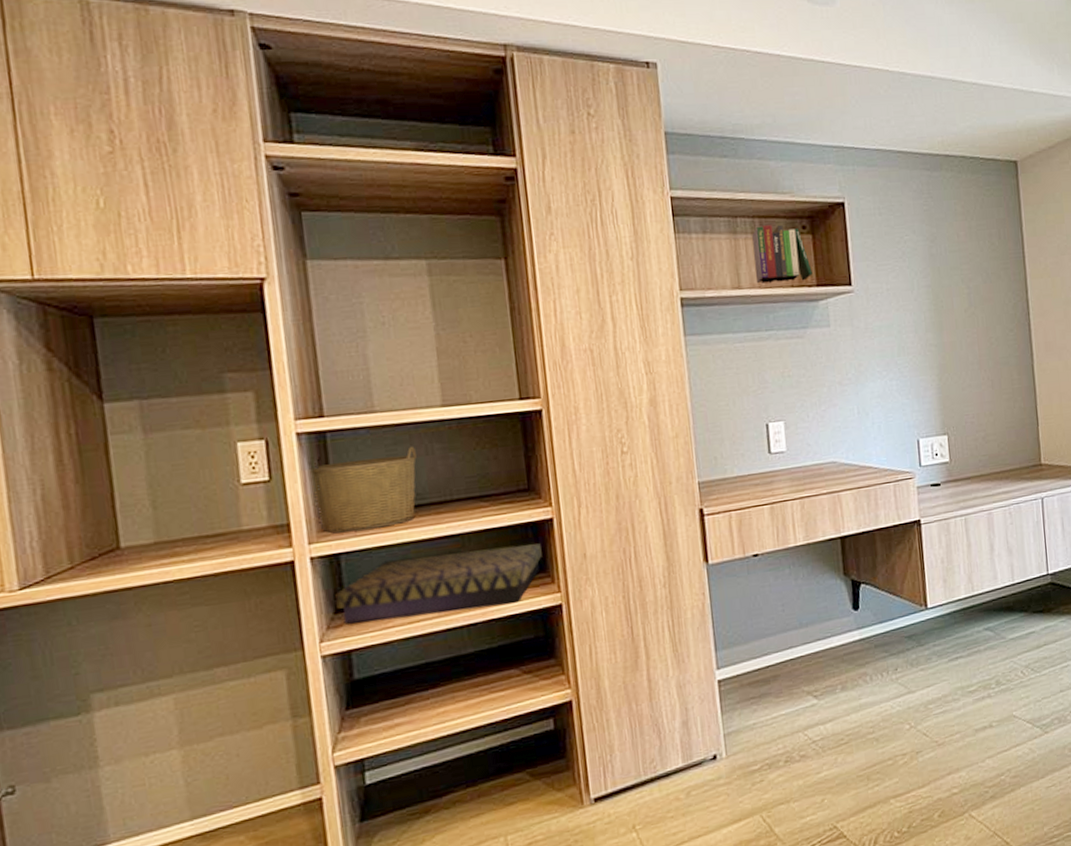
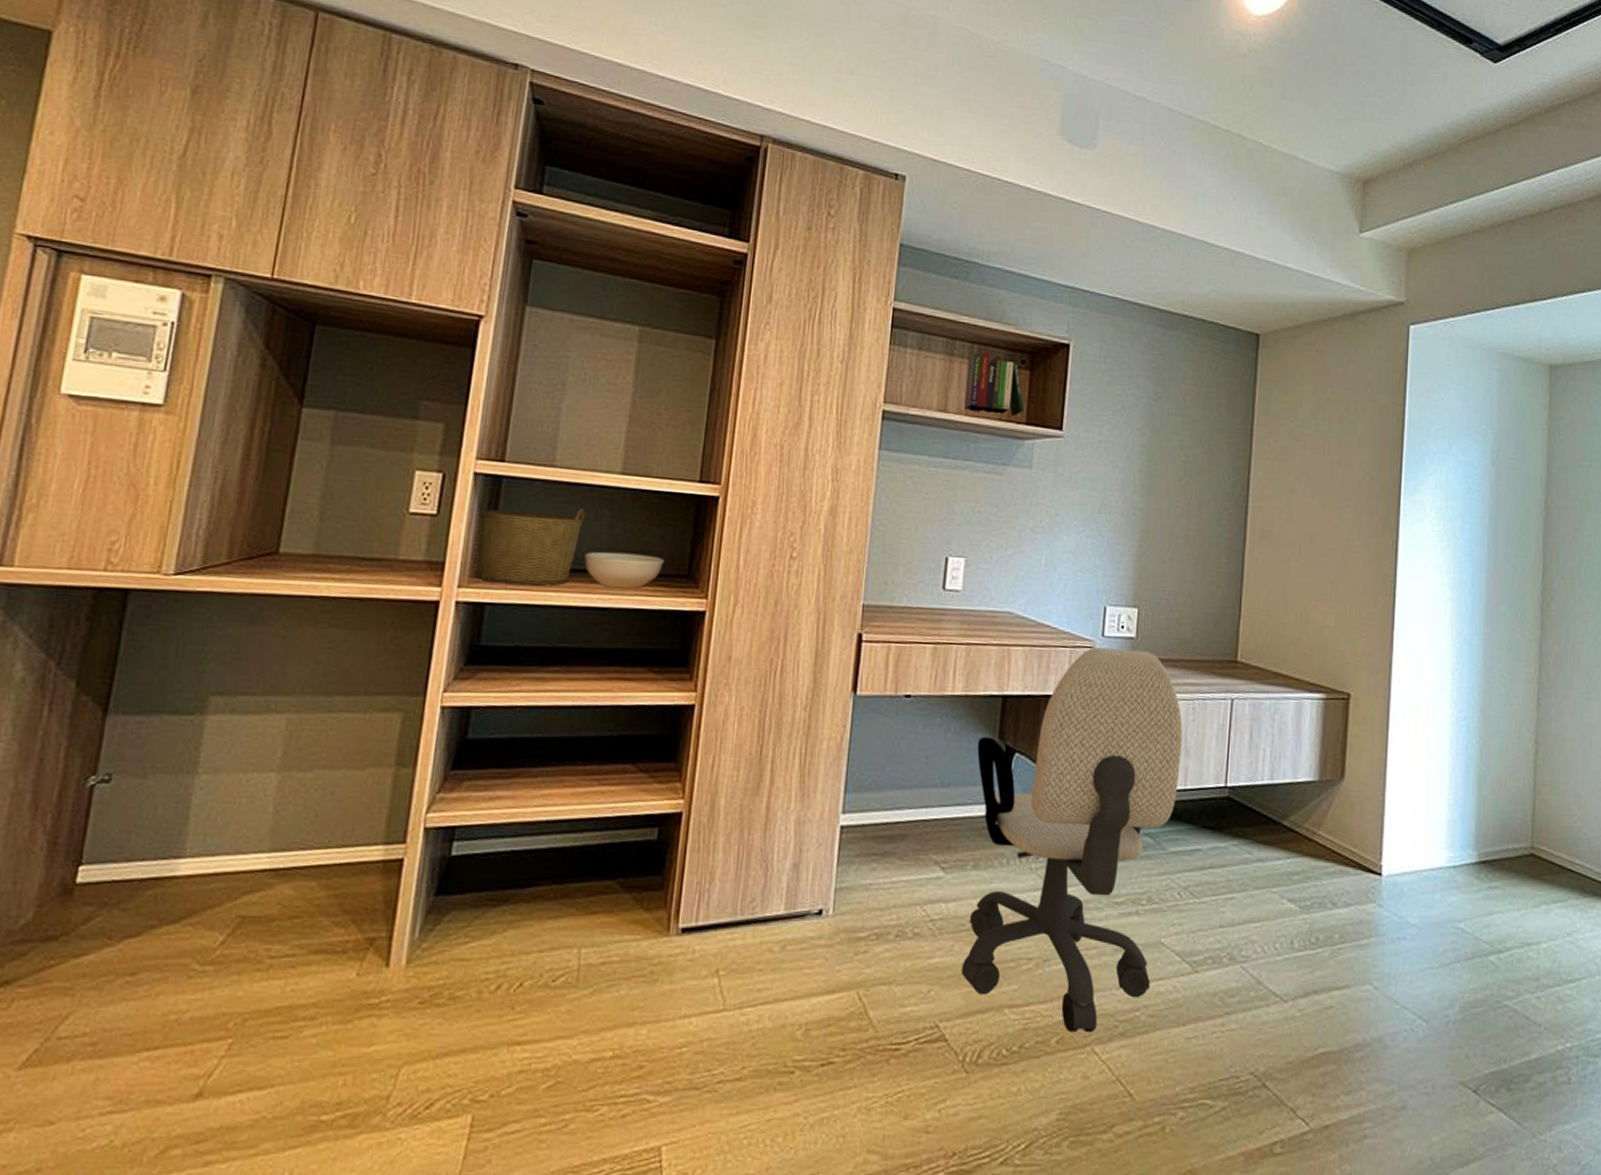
decorative box: present [335,543,542,625] -> none [469,621,687,693]
bowl: none [424,477,504,515] -> present [583,551,665,589]
office chair: none [826,471,1010,806] -> present [961,647,1183,1033]

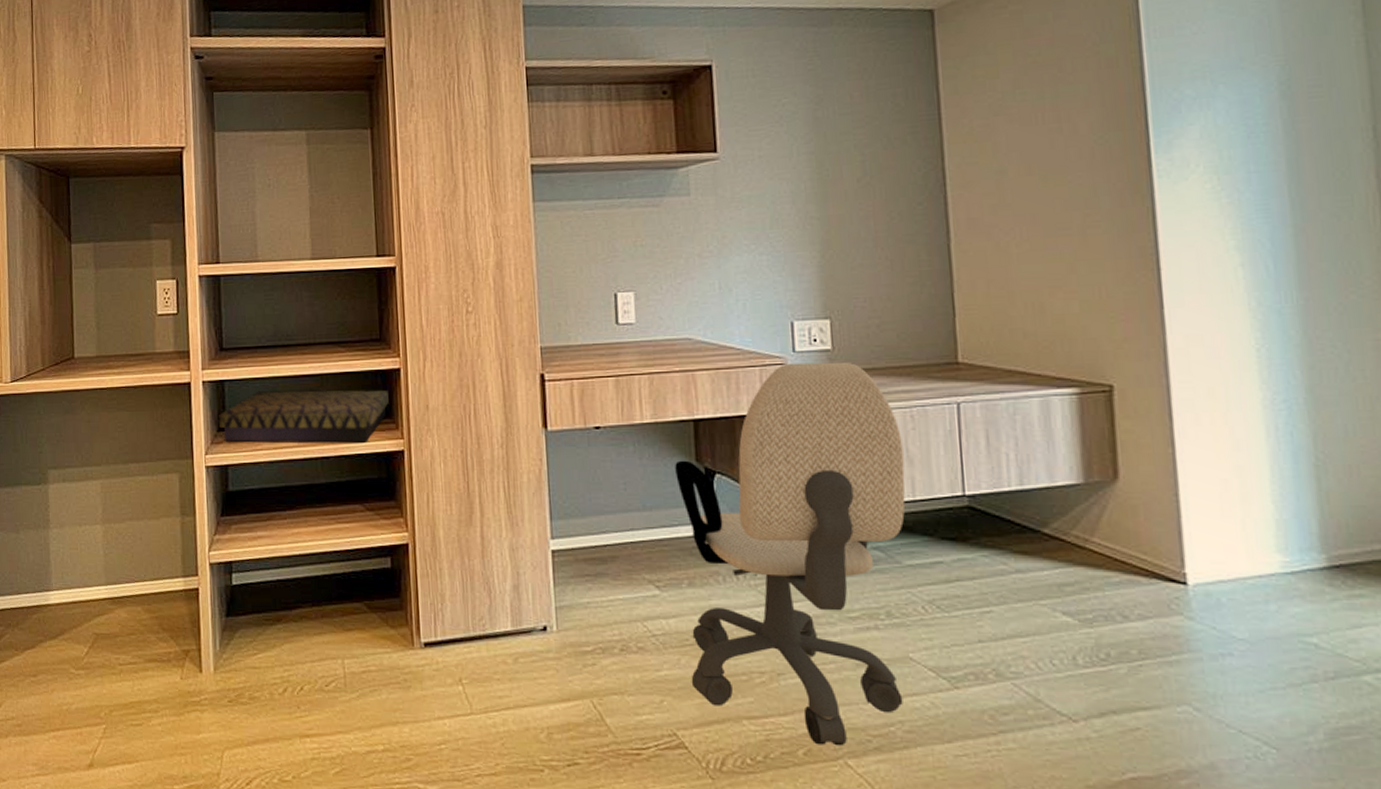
decorative box: none [469,621,687,693] -> present [219,390,389,443]
basket: present [474,505,585,586] -> none [208,292,288,363]
bowl: present [583,551,665,589] -> none [292,325,359,357]
books: present [963,353,1024,417] -> none [608,90,672,152]

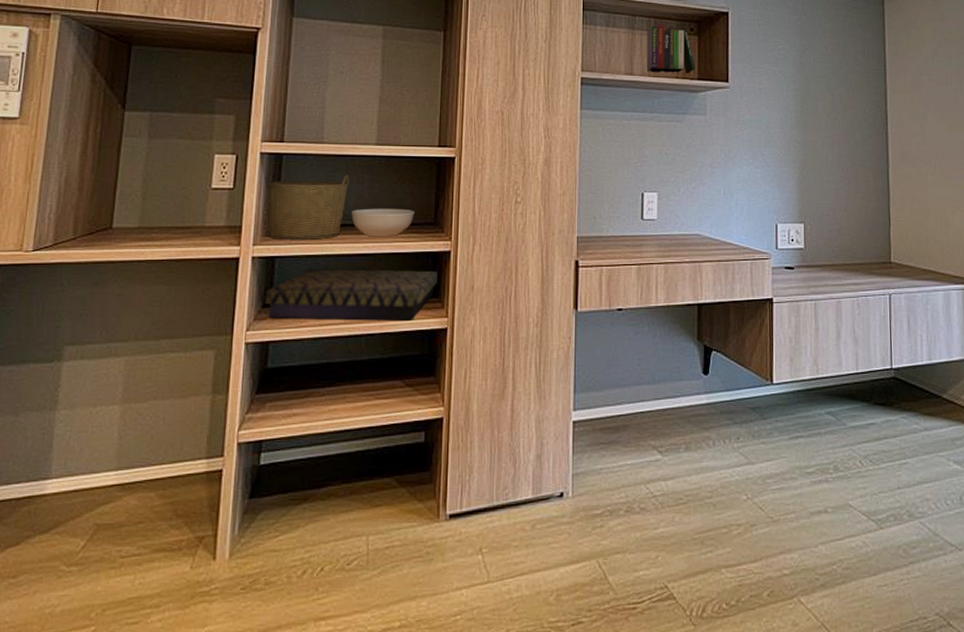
basket: none [208,292,288,363] -> present [264,174,349,239]
bowl: none [292,325,359,357] -> present [350,208,416,237]
books: none [608,90,672,152] -> present [646,25,695,74]
office chair: present [675,361,906,746] -> none [681,258,852,586]

